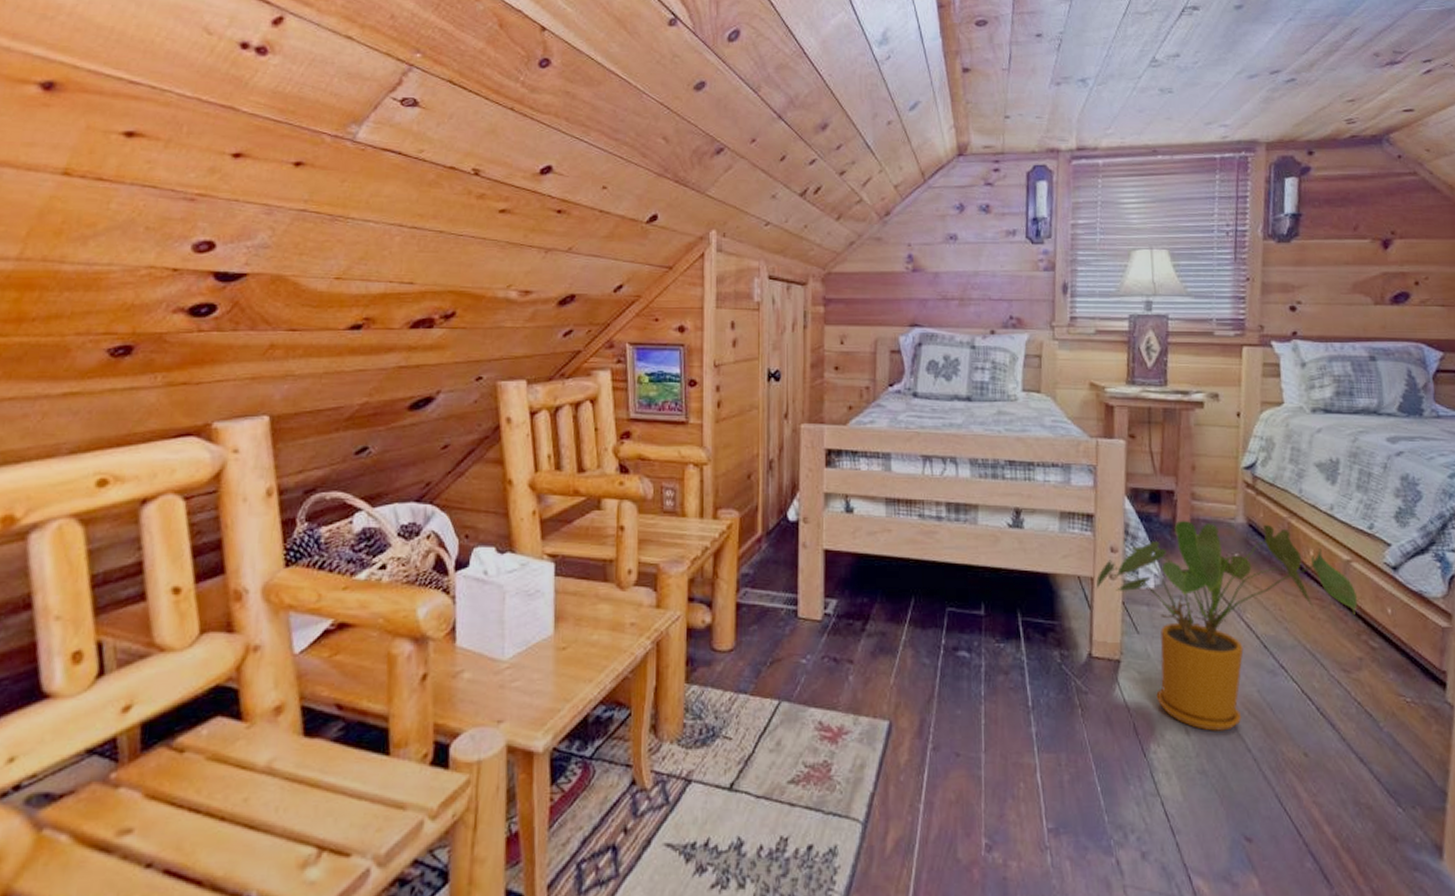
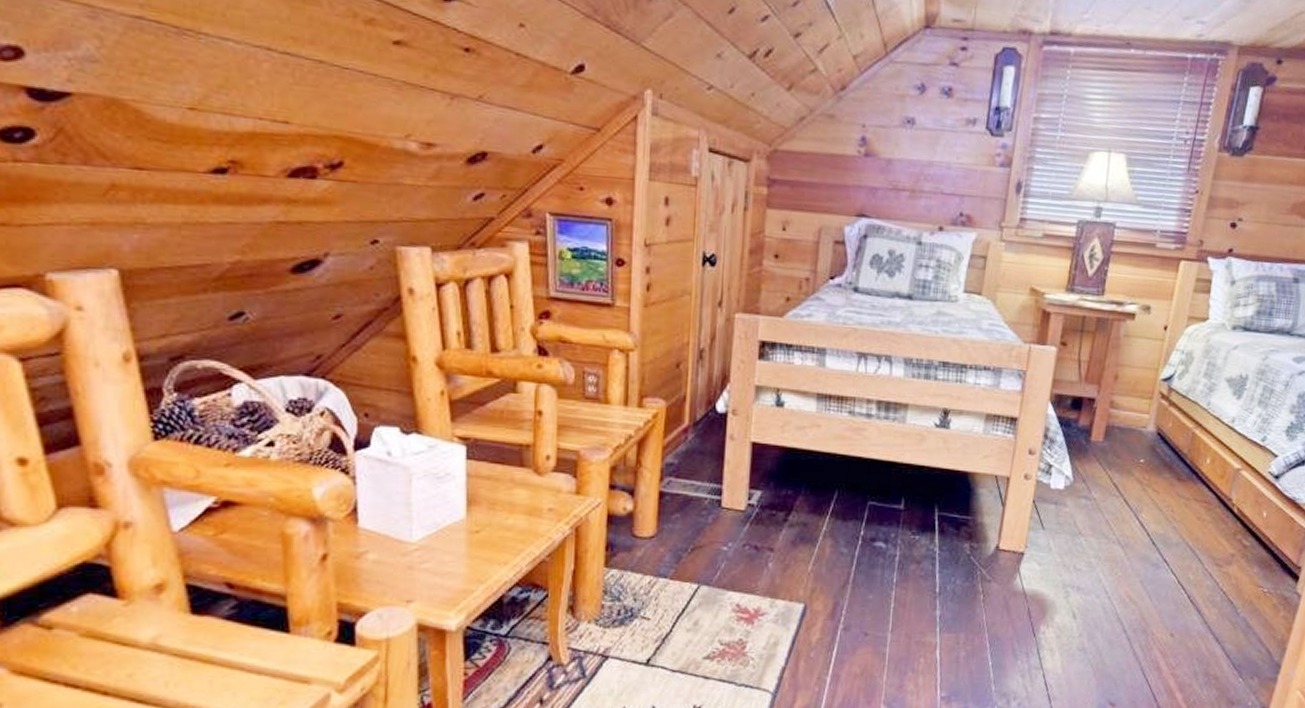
house plant: present [1095,520,1358,731] -> none [1010,426,1241,615]

